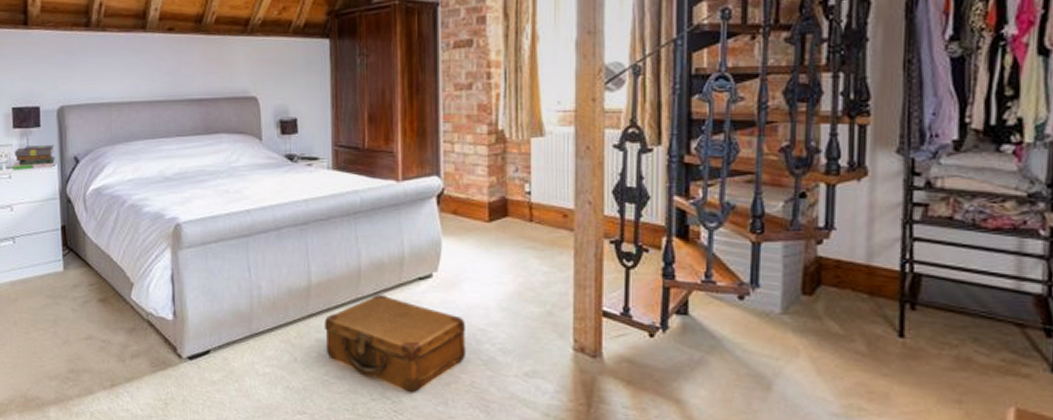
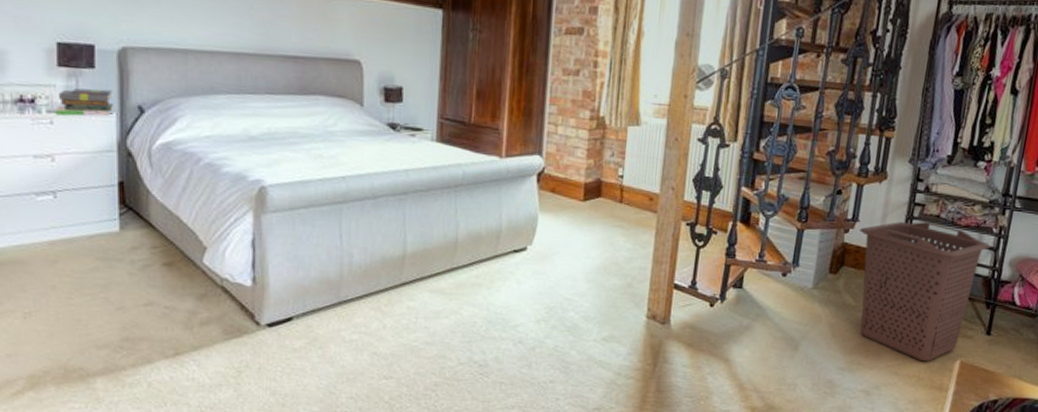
suitcase: present [324,294,467,392] -> none [416,265,554,356]
laundry basket: none [838,225,1039,409] -> present [860,221,991,362]

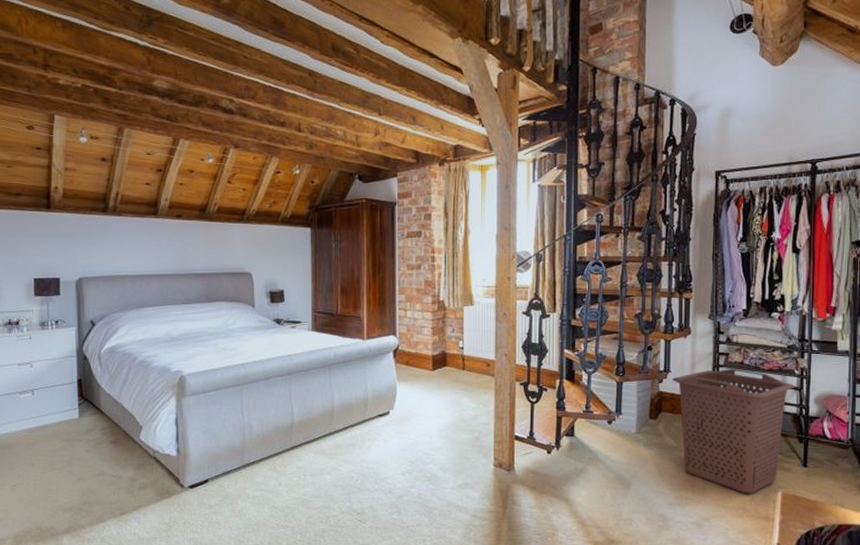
books: present [55,88,114,117] -> none [33,310,74,332]

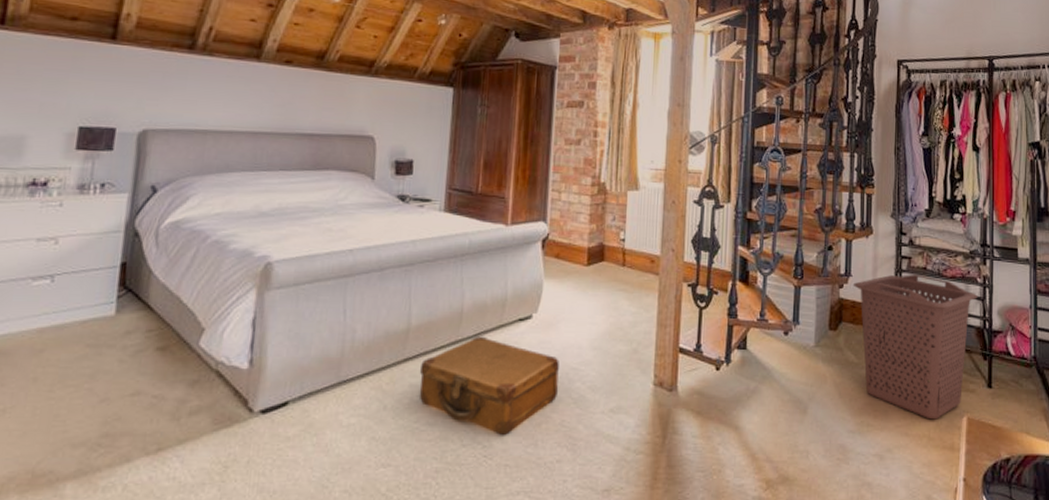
suitcase: none [303,429,415,505] -> present [419,336,559,435]

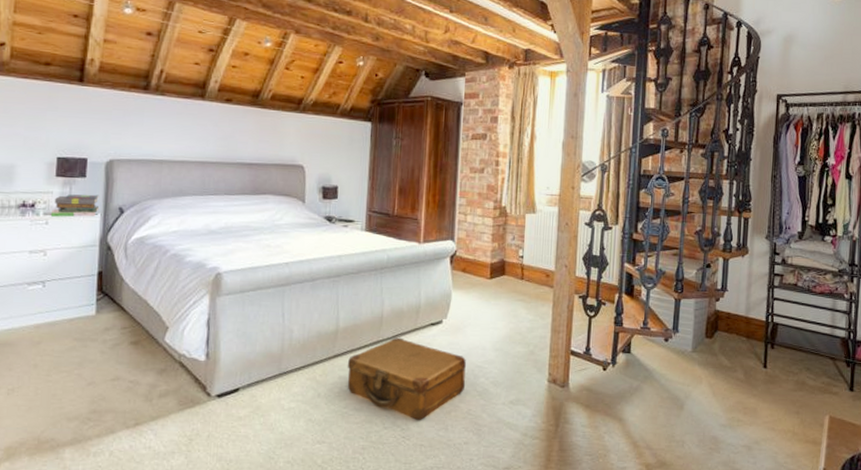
books: none [66,170,128,198] -> present [50,194,100,218]
laundry basket: present [854,273,978,420] -> none [729,289,844,417]

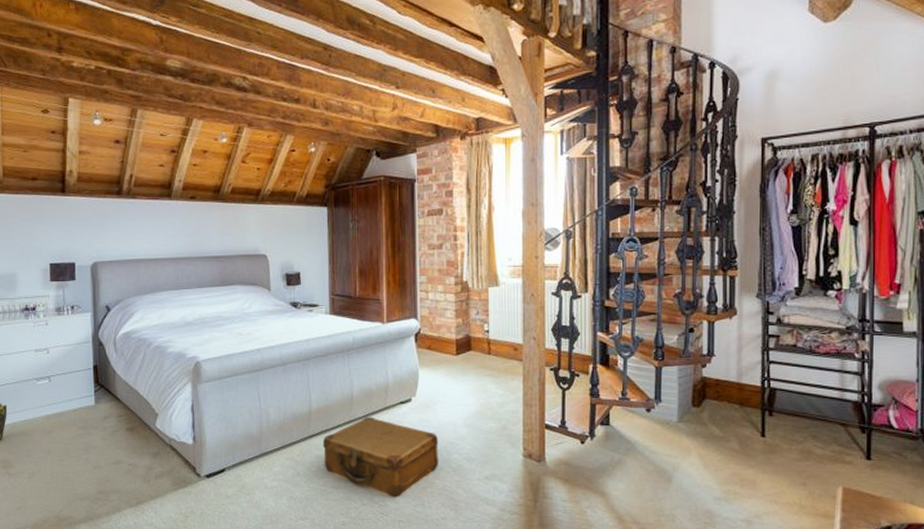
books: present [50,194,100,218] -> none [49,295,89,318]

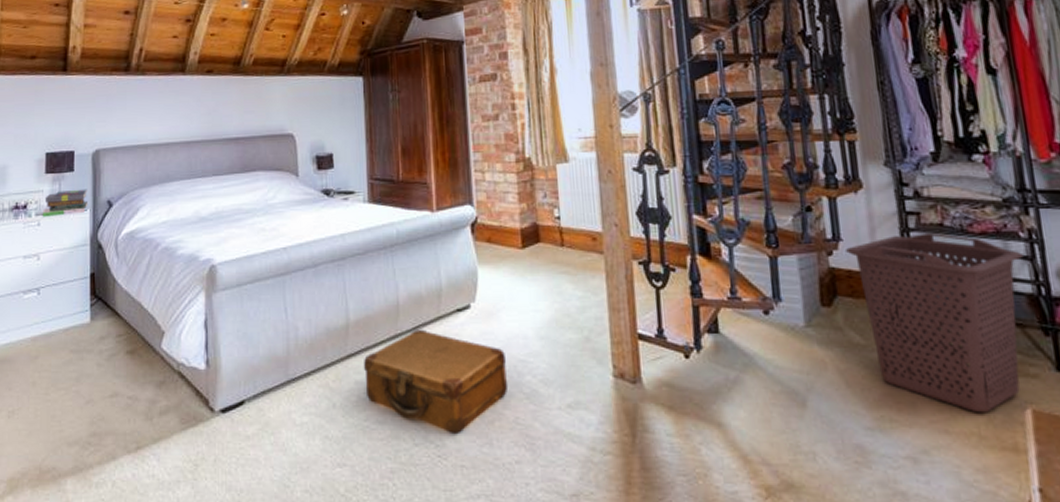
books: none [49,295,89,318] -> present [42,189,89,217]
laundry basket: none [717,351,855,489] -> present [846,232,1023,413]

